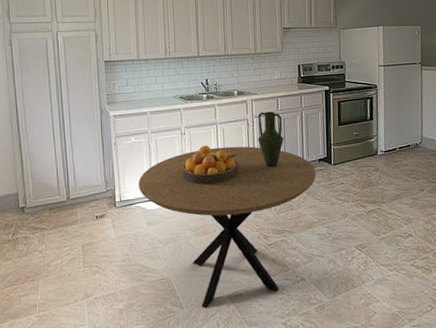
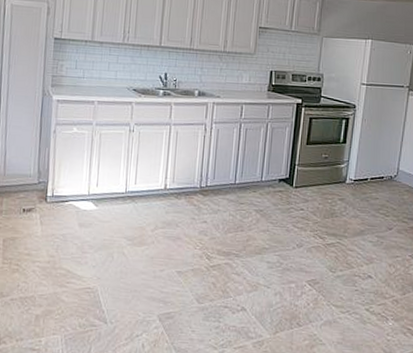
dining table: present [138,146,316,308] -> none [74,150,274,327]
fruit bowl: present [182,145,239,184] -> none [125,146,191,191]
vase: present [258,111,284,168] -> none [214,118,244,182]

